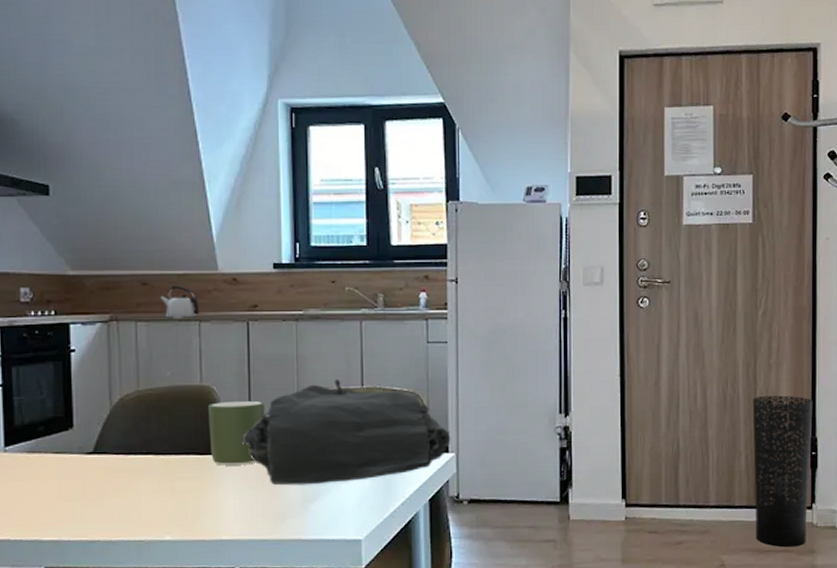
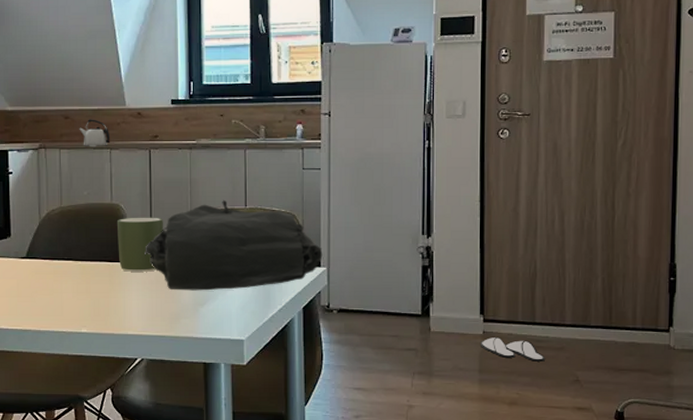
slippers: none [623,523,689,547] -> present [481,337,545,362]
umbrella stand: present [752,395,813,547] -> none [610,222,672,367]

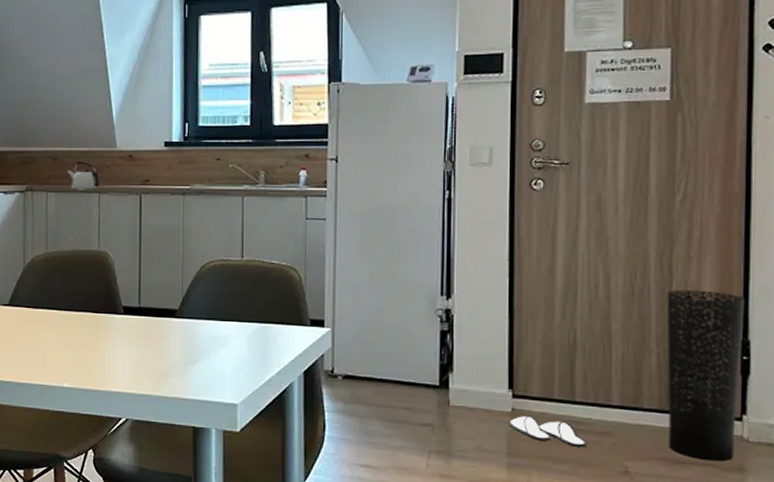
mug: present [117,217,163,272] -> none [104,266,153,325]
bag: present [143,199,323,291] -> none [131,249,327,348]
umbrella stand: none [610,222,672,367] -> present [666,289,745,462]

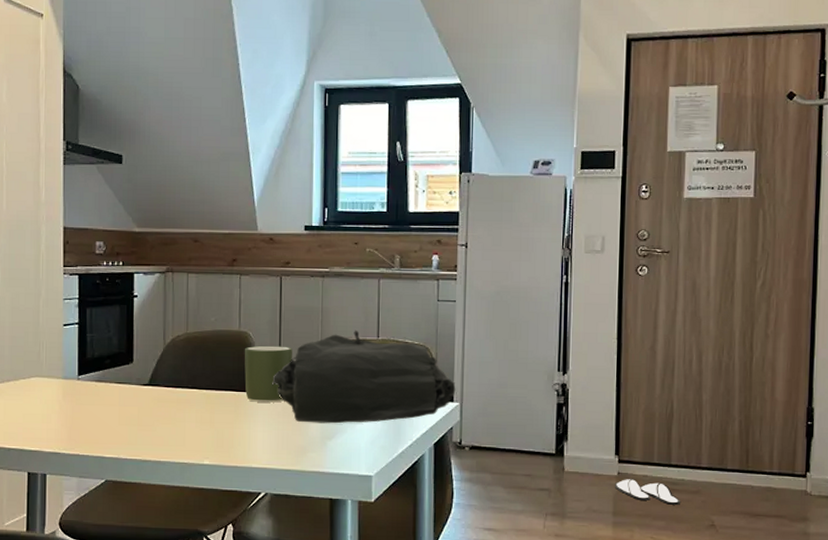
kettle: present [67,161,100,191] -> none [208,243,241,272]
mug: none [104,266,153,325] -> present [244,345,292,403]
bag: none [131,249,327,348] -> present [271,330,456,424]
umbrella stand: present [666,289,745,462] -> none [747,364,811,513]

